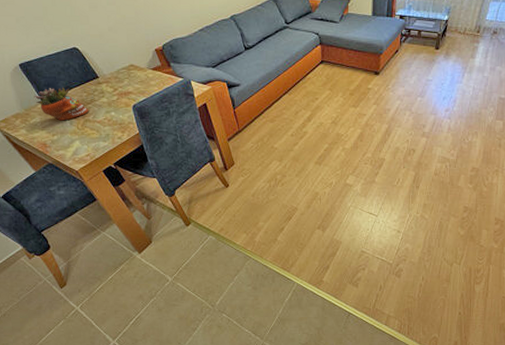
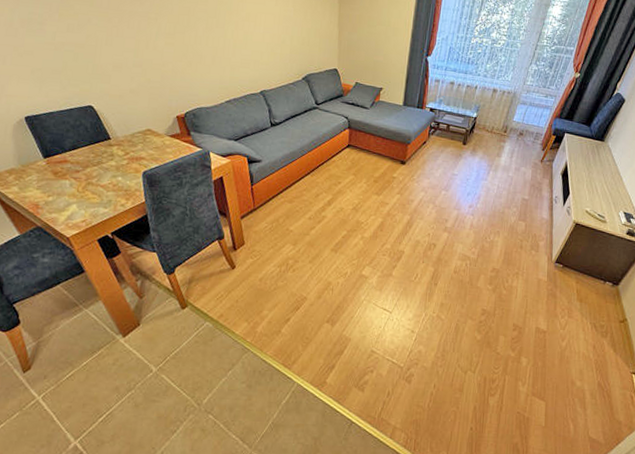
succulent planter: present [34,88,89,121] -> none [34,145,93,182]

